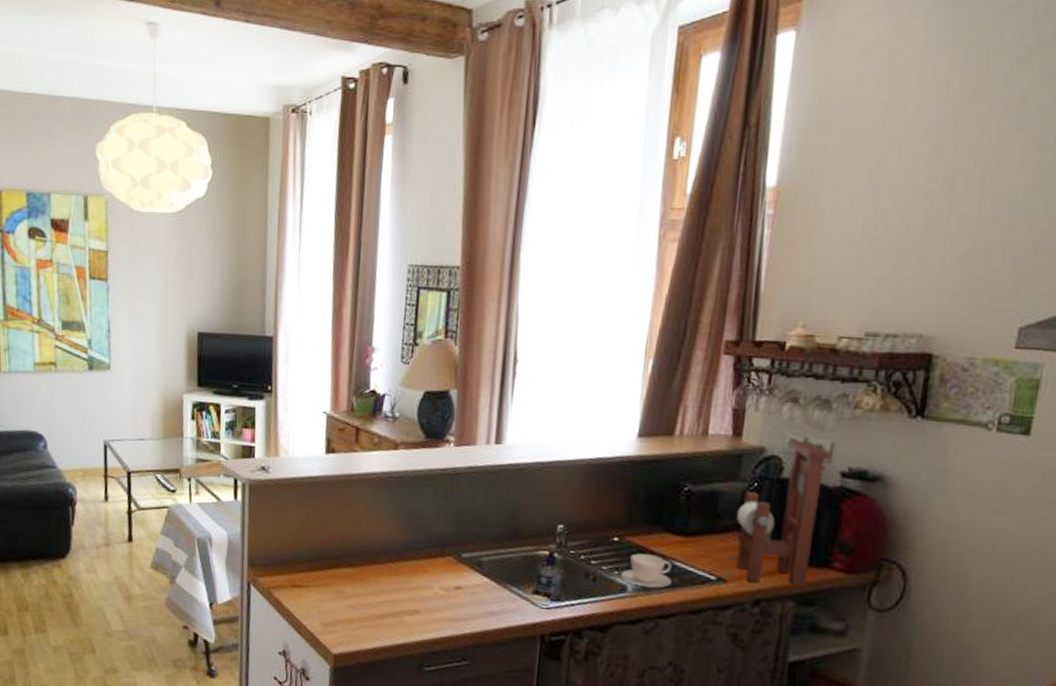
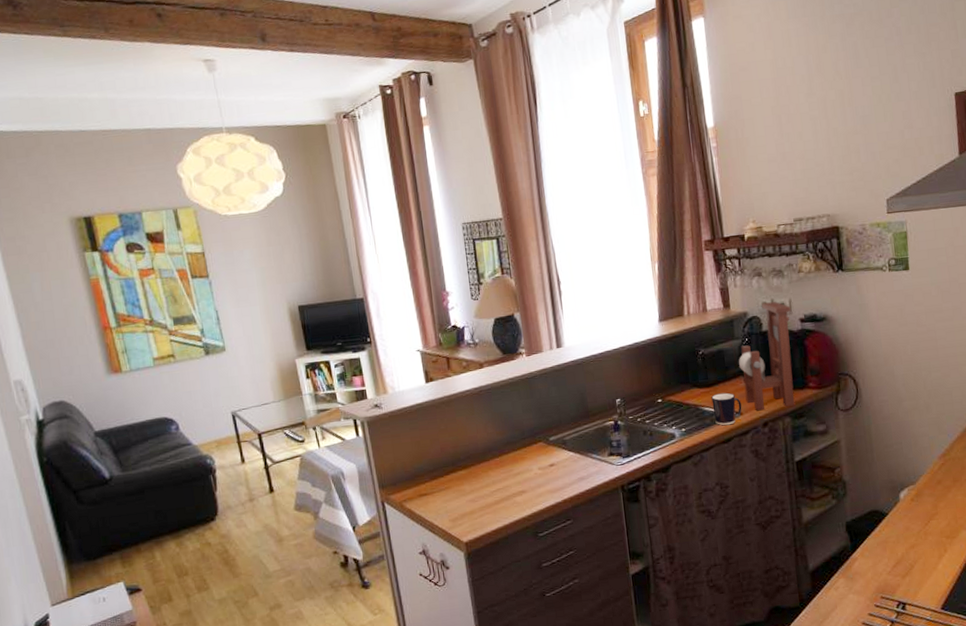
teacup: present [620,553,671,588] -> none [668,406,705,432]
mug: none [686,547,729,593] -> present [711,392,742,426]

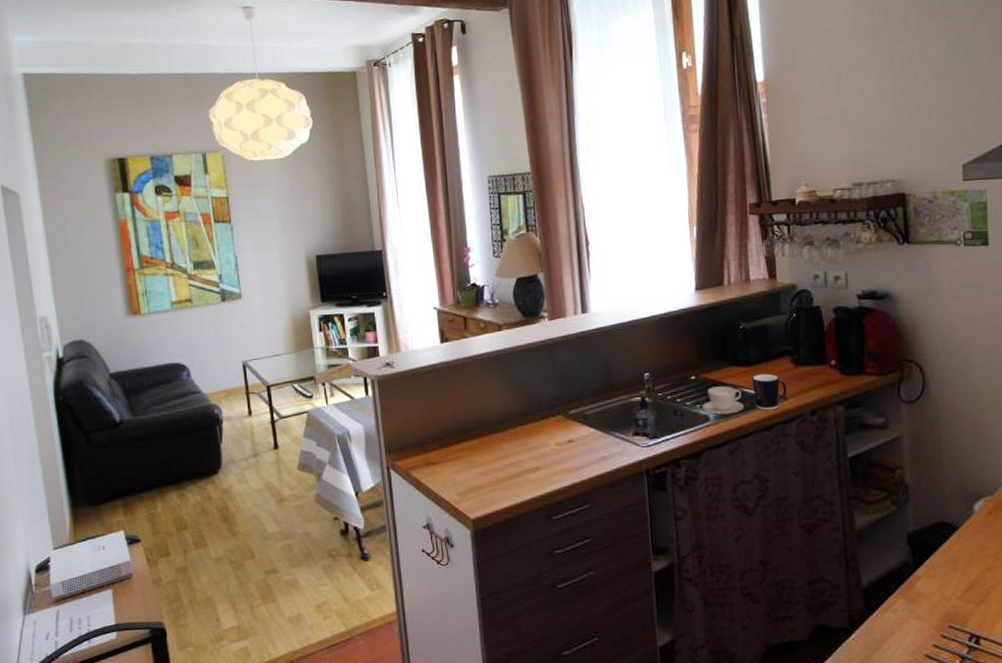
teacup: none [668,406,705,432] -> present [702,386,744,414]
paper towel holder: present [739,302,795,411] -> none [785,274,849,397]

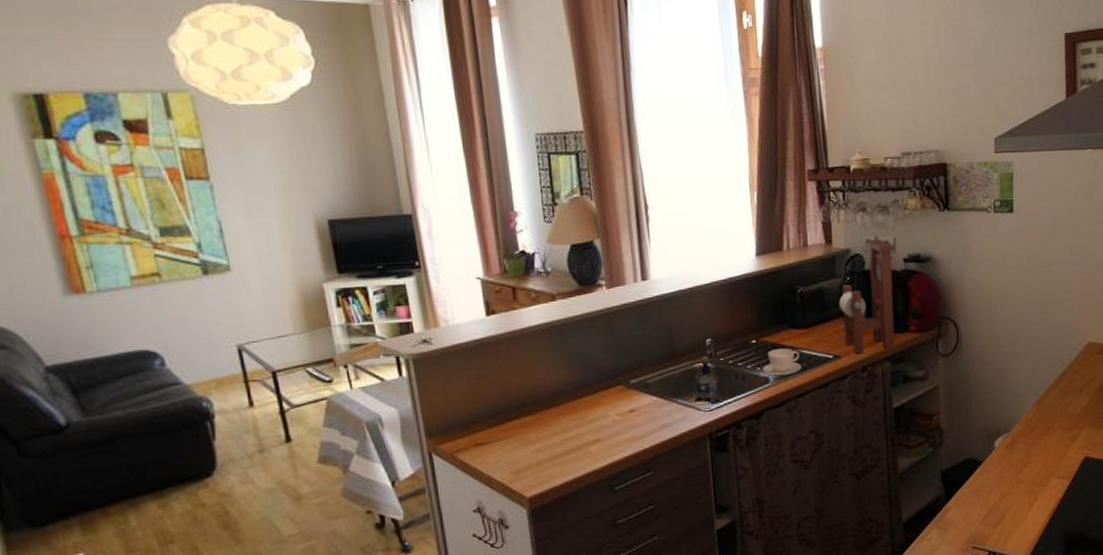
mug: present [752,373,787,411] -> none [809,334,841,370]
paper towel holder: none [785,274,849,397] -> present [839,239,895,355]

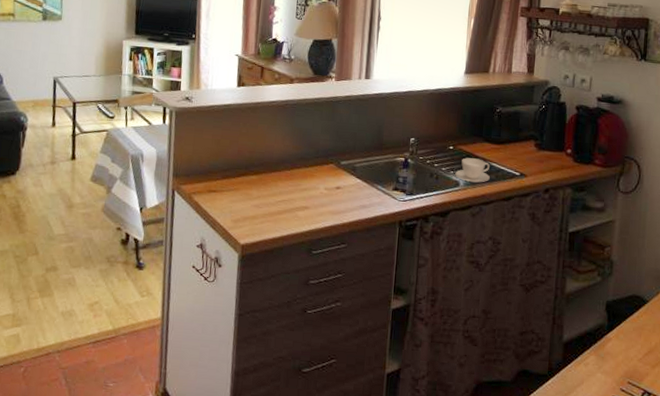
paper towel holder: present [839,239,895,355] -> none [532,76,590,178]

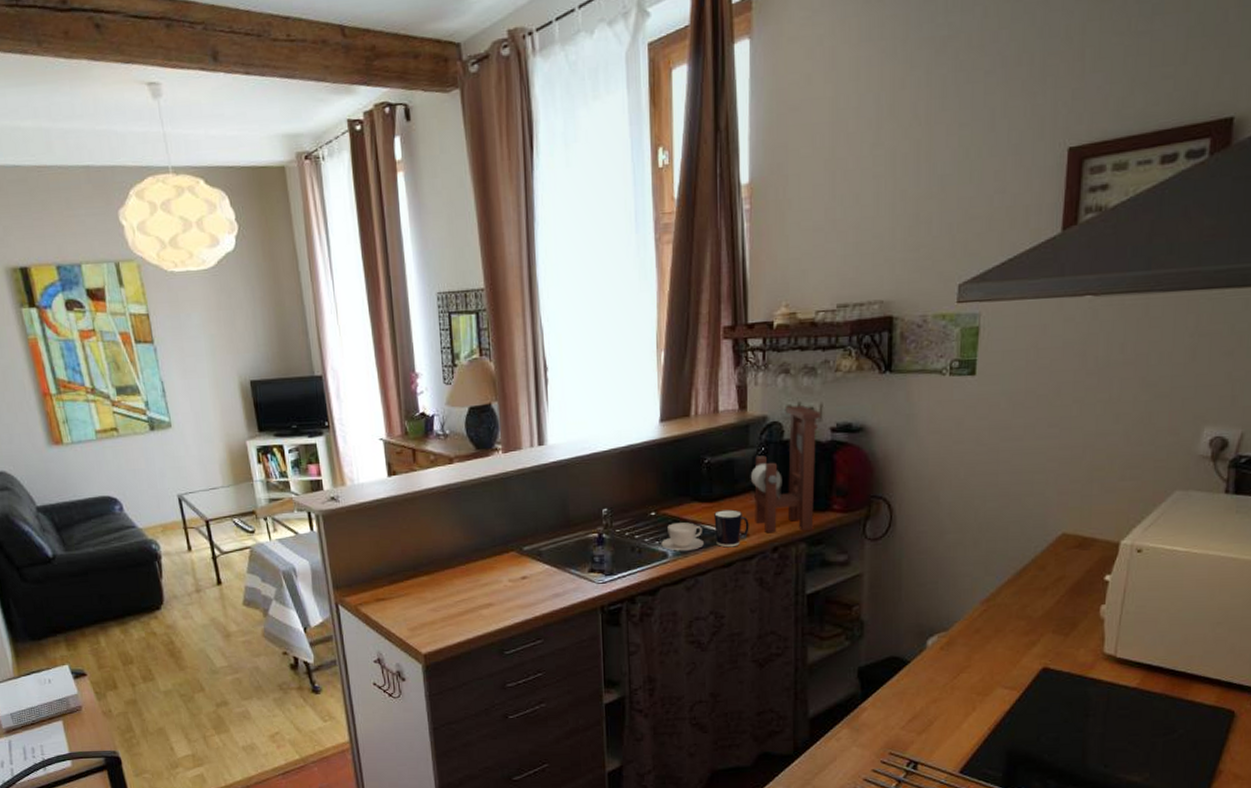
mug: none [499,152,528,185] -> present [714,509,749,548]
paper towel holder: none [532,76,590,178] -> present [751,405,821,534]

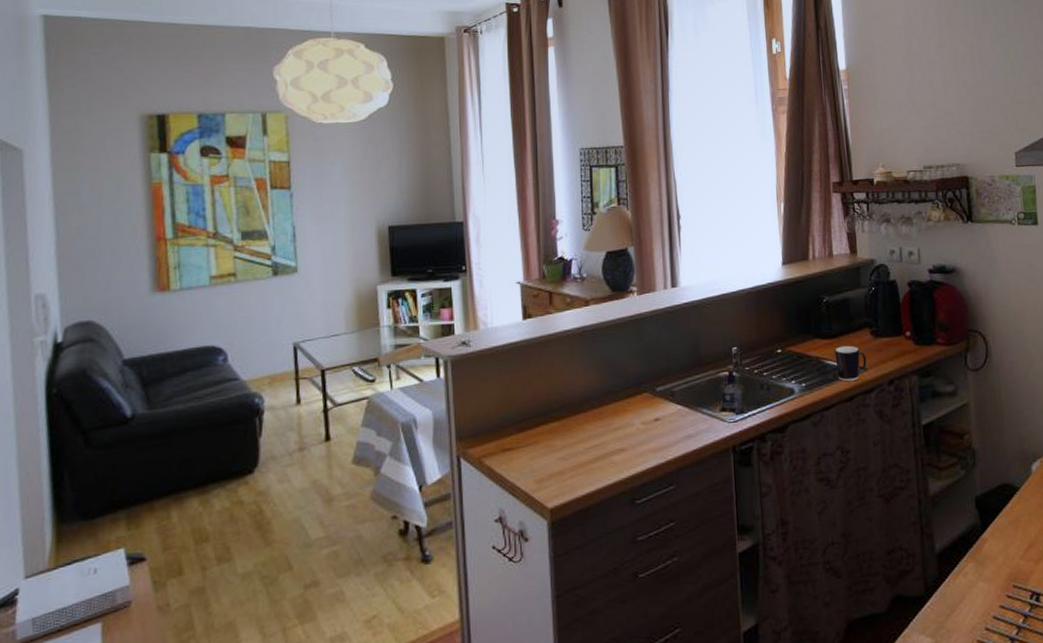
teacup: present [661,522,704,551] -> none [788,358,827,387]
paper towel holder: present [751,405,821,534] -> none [865,250,922,367]

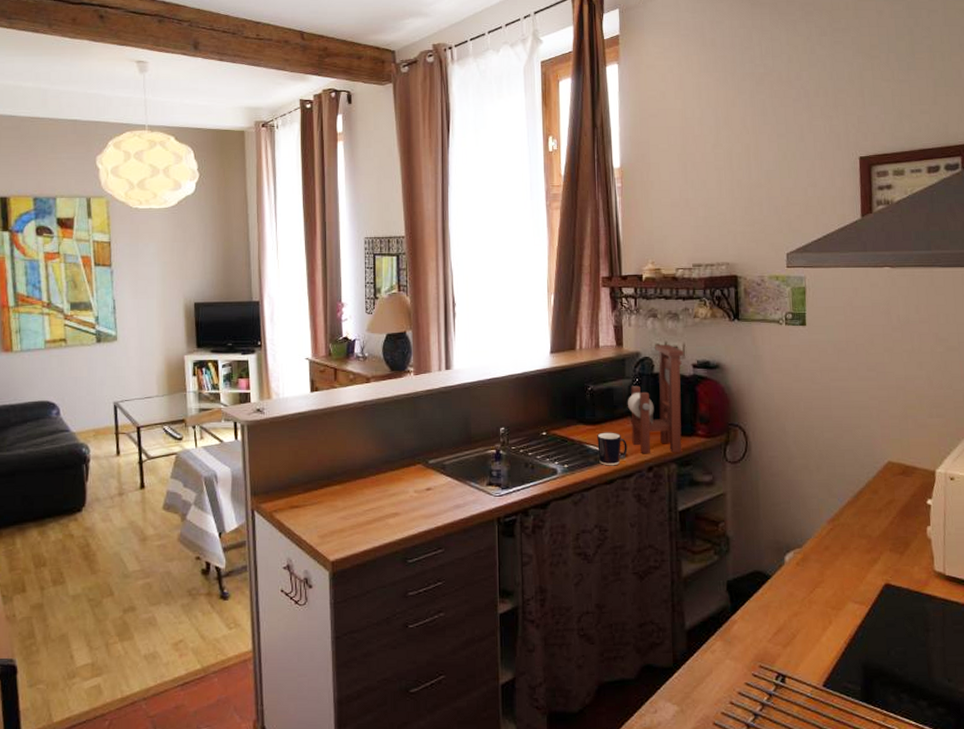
paper towel holder: none [865,250,922,367] -> present [628,345,684,454]

